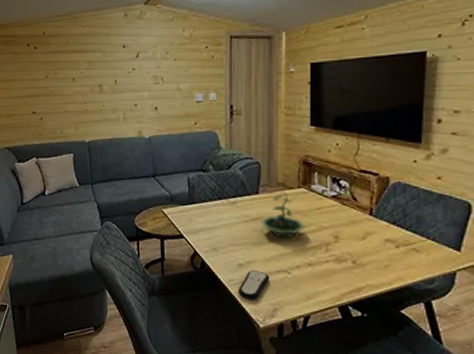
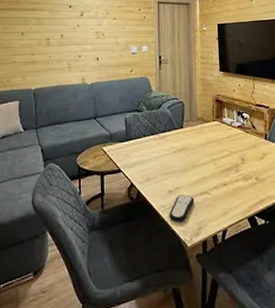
terrarium: present [261,193,306,239] -> none [186,126,220,165]

